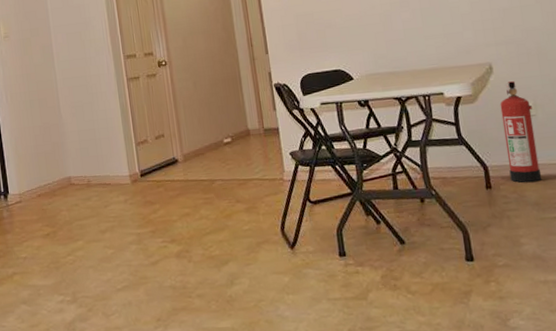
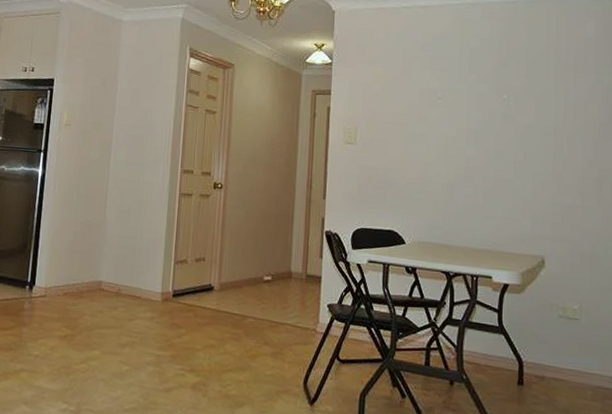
fire extinguisher: present [500,81,542,183] -> none [544,280,577,389]

